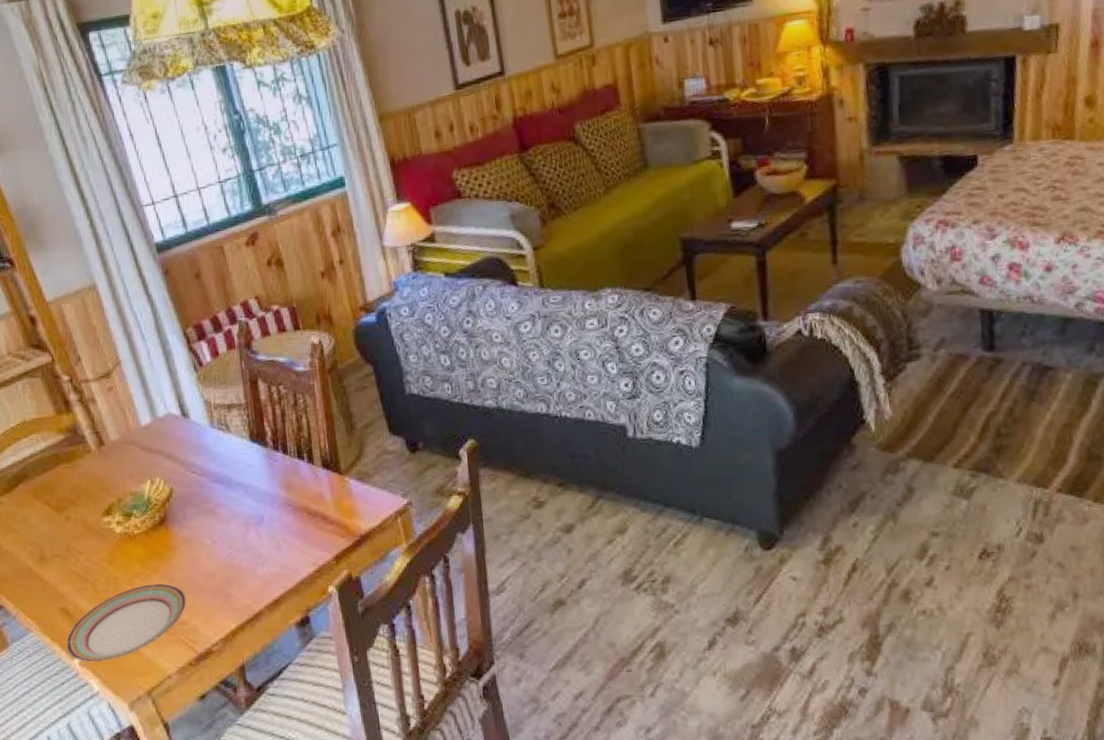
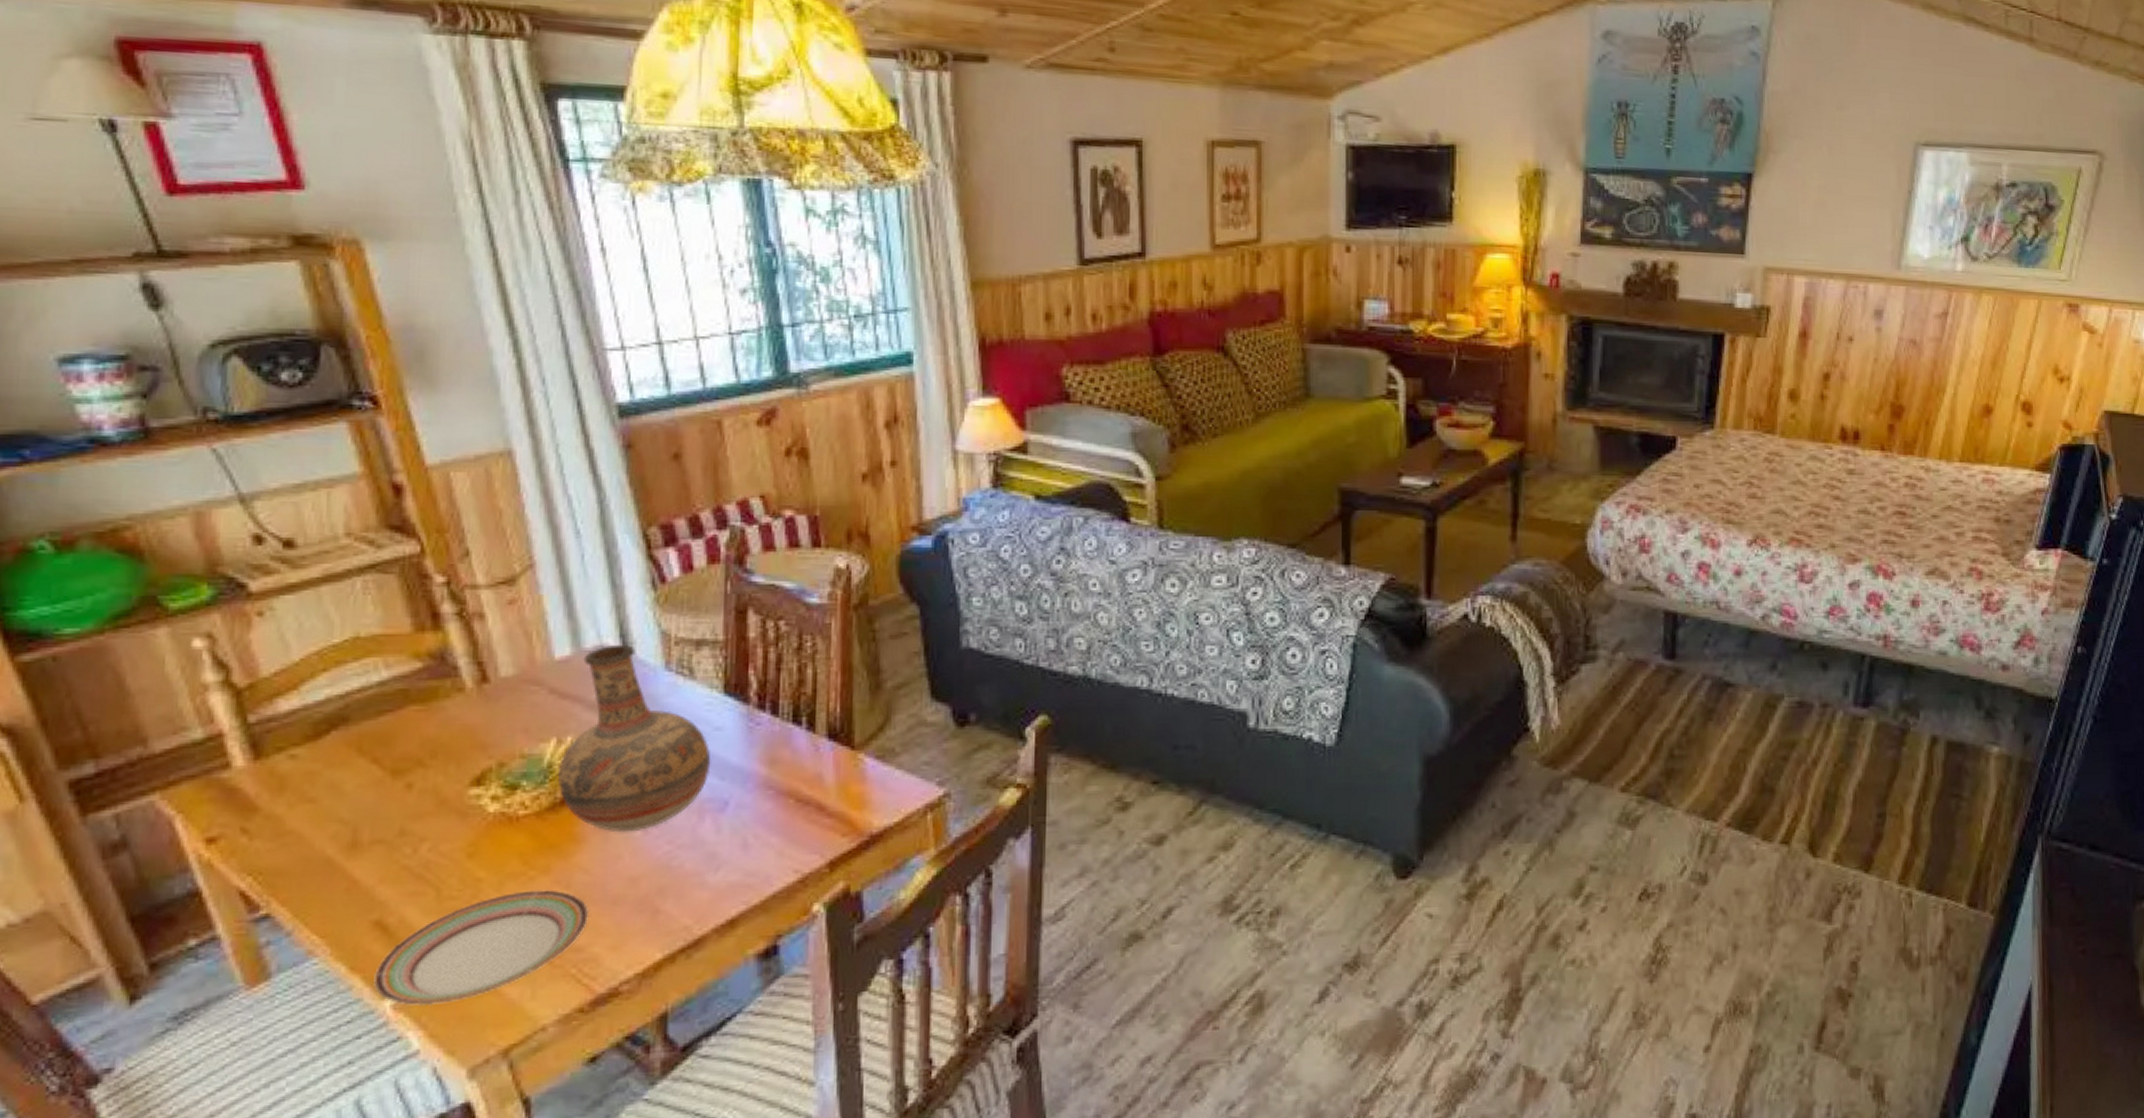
vase: none [154,411,249,542] -> present [558,644,711,831]

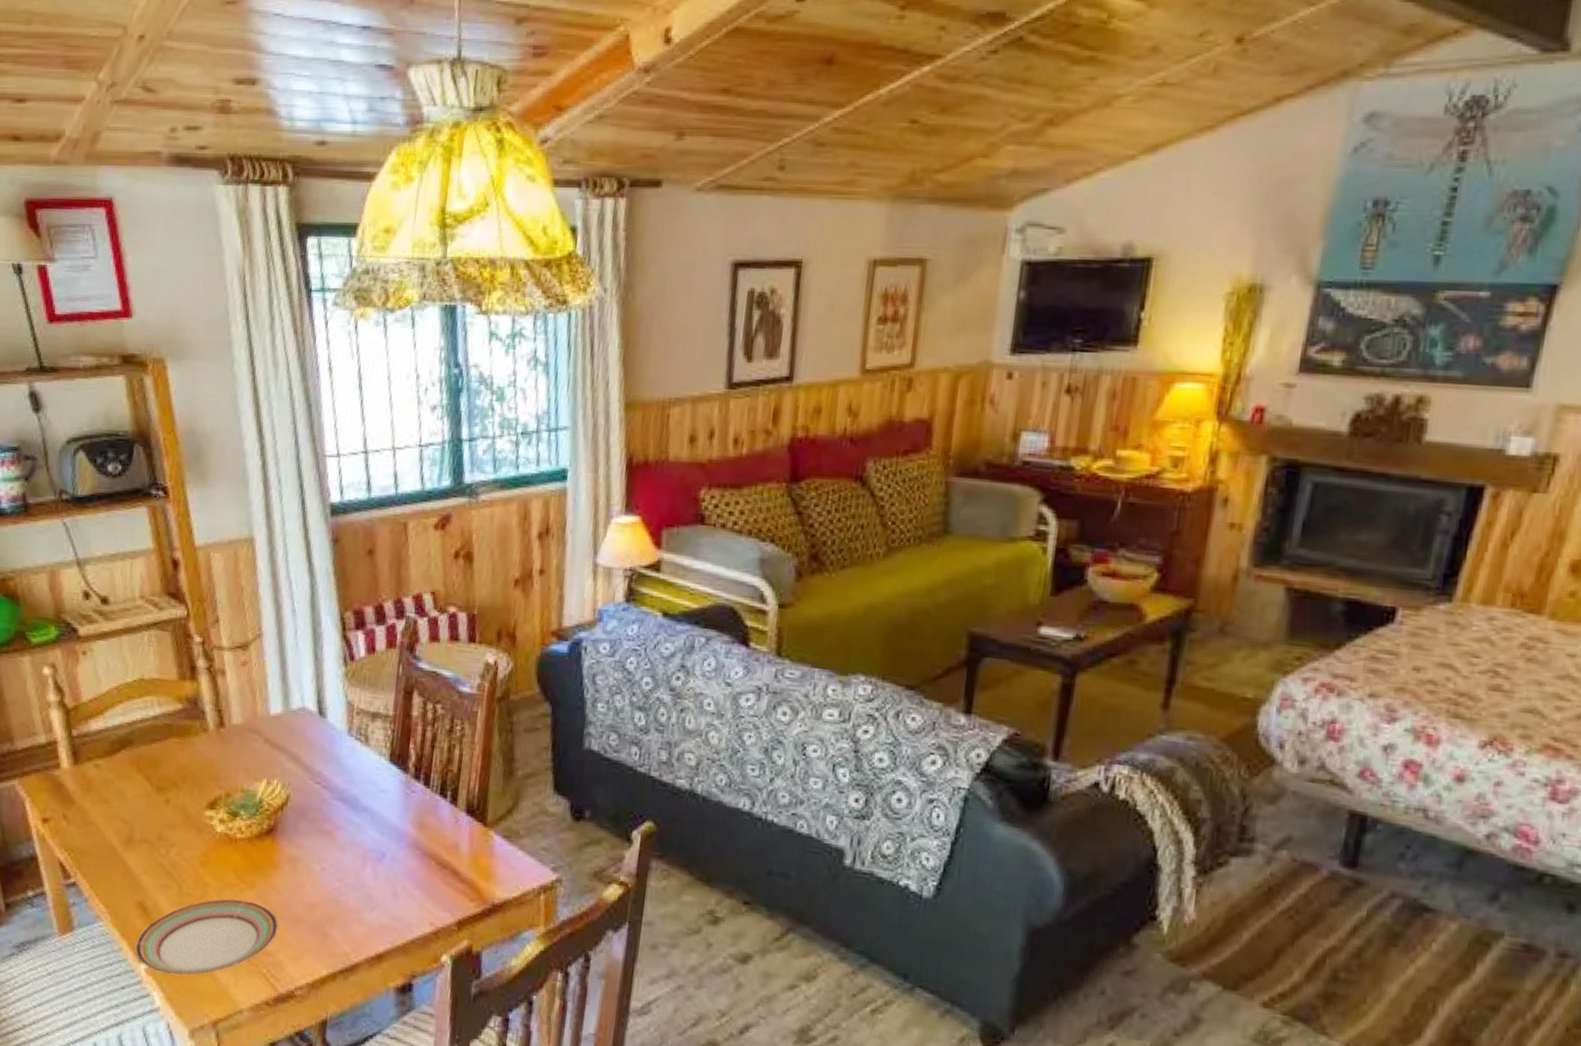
vase: present [558,644,711,831] -> none [265,708,376,866]

